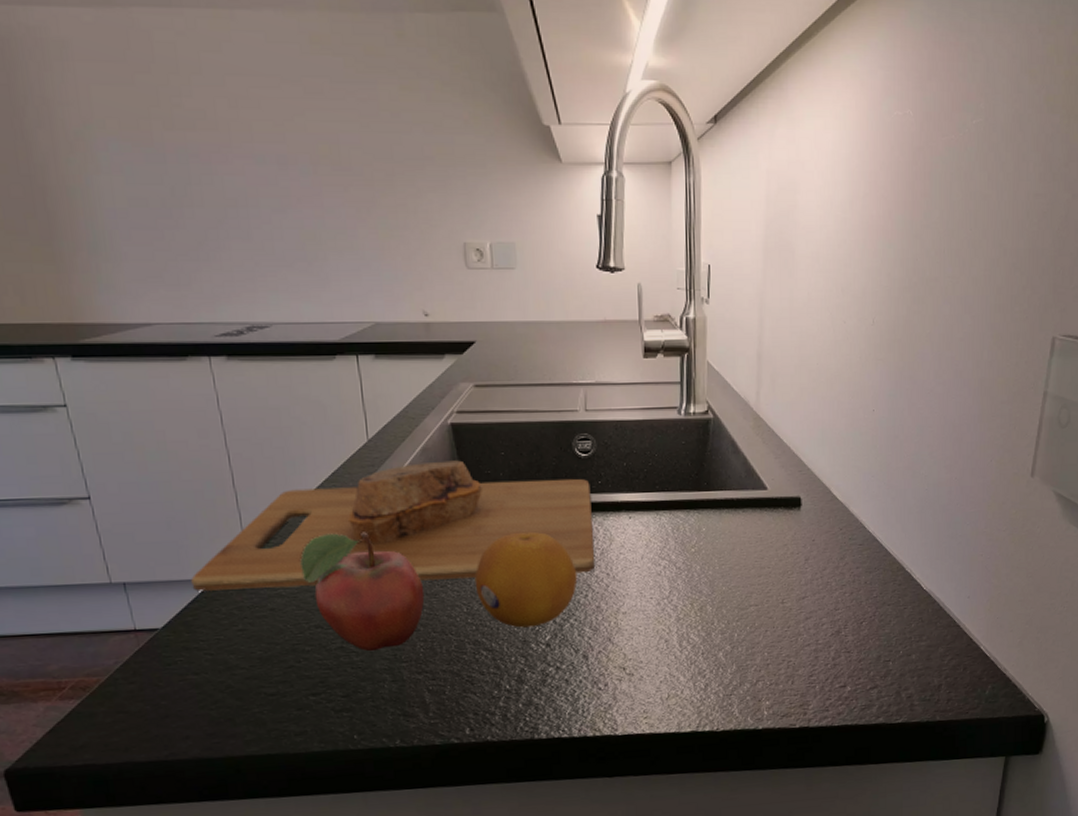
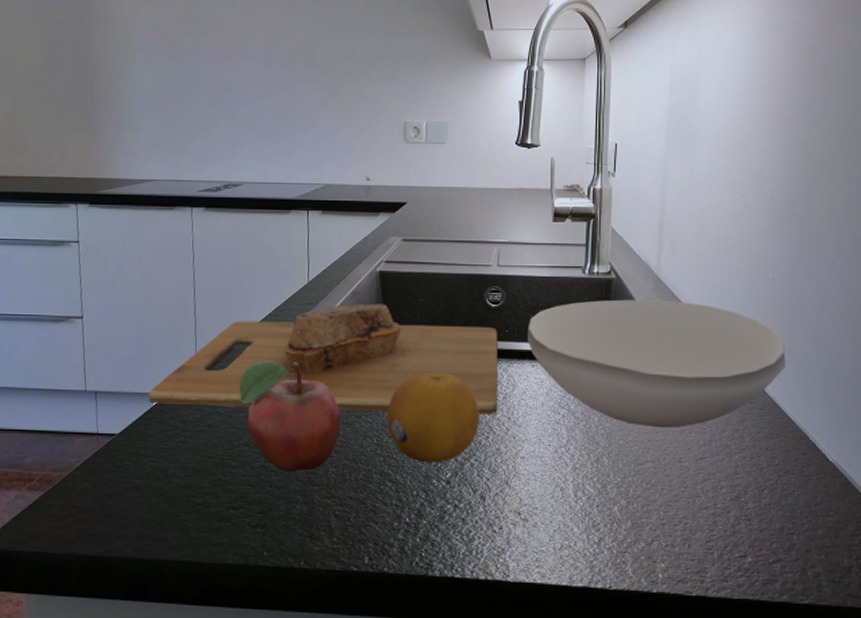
bowl: none [622,439,885,572] -> present [527,299,786,429]

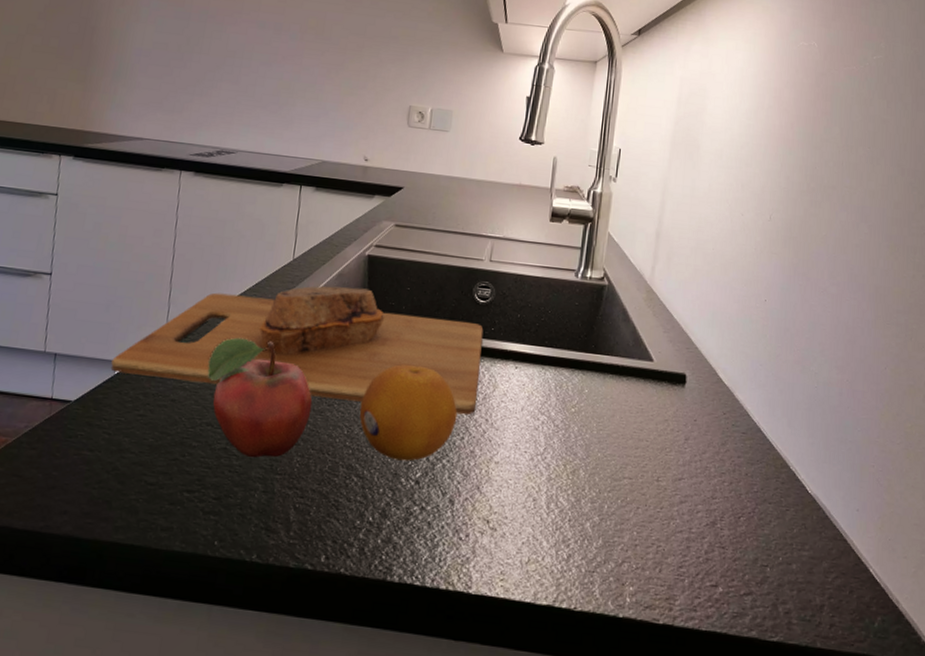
bowl: present [527,299,786,429] -> none [513,305,773,445]

